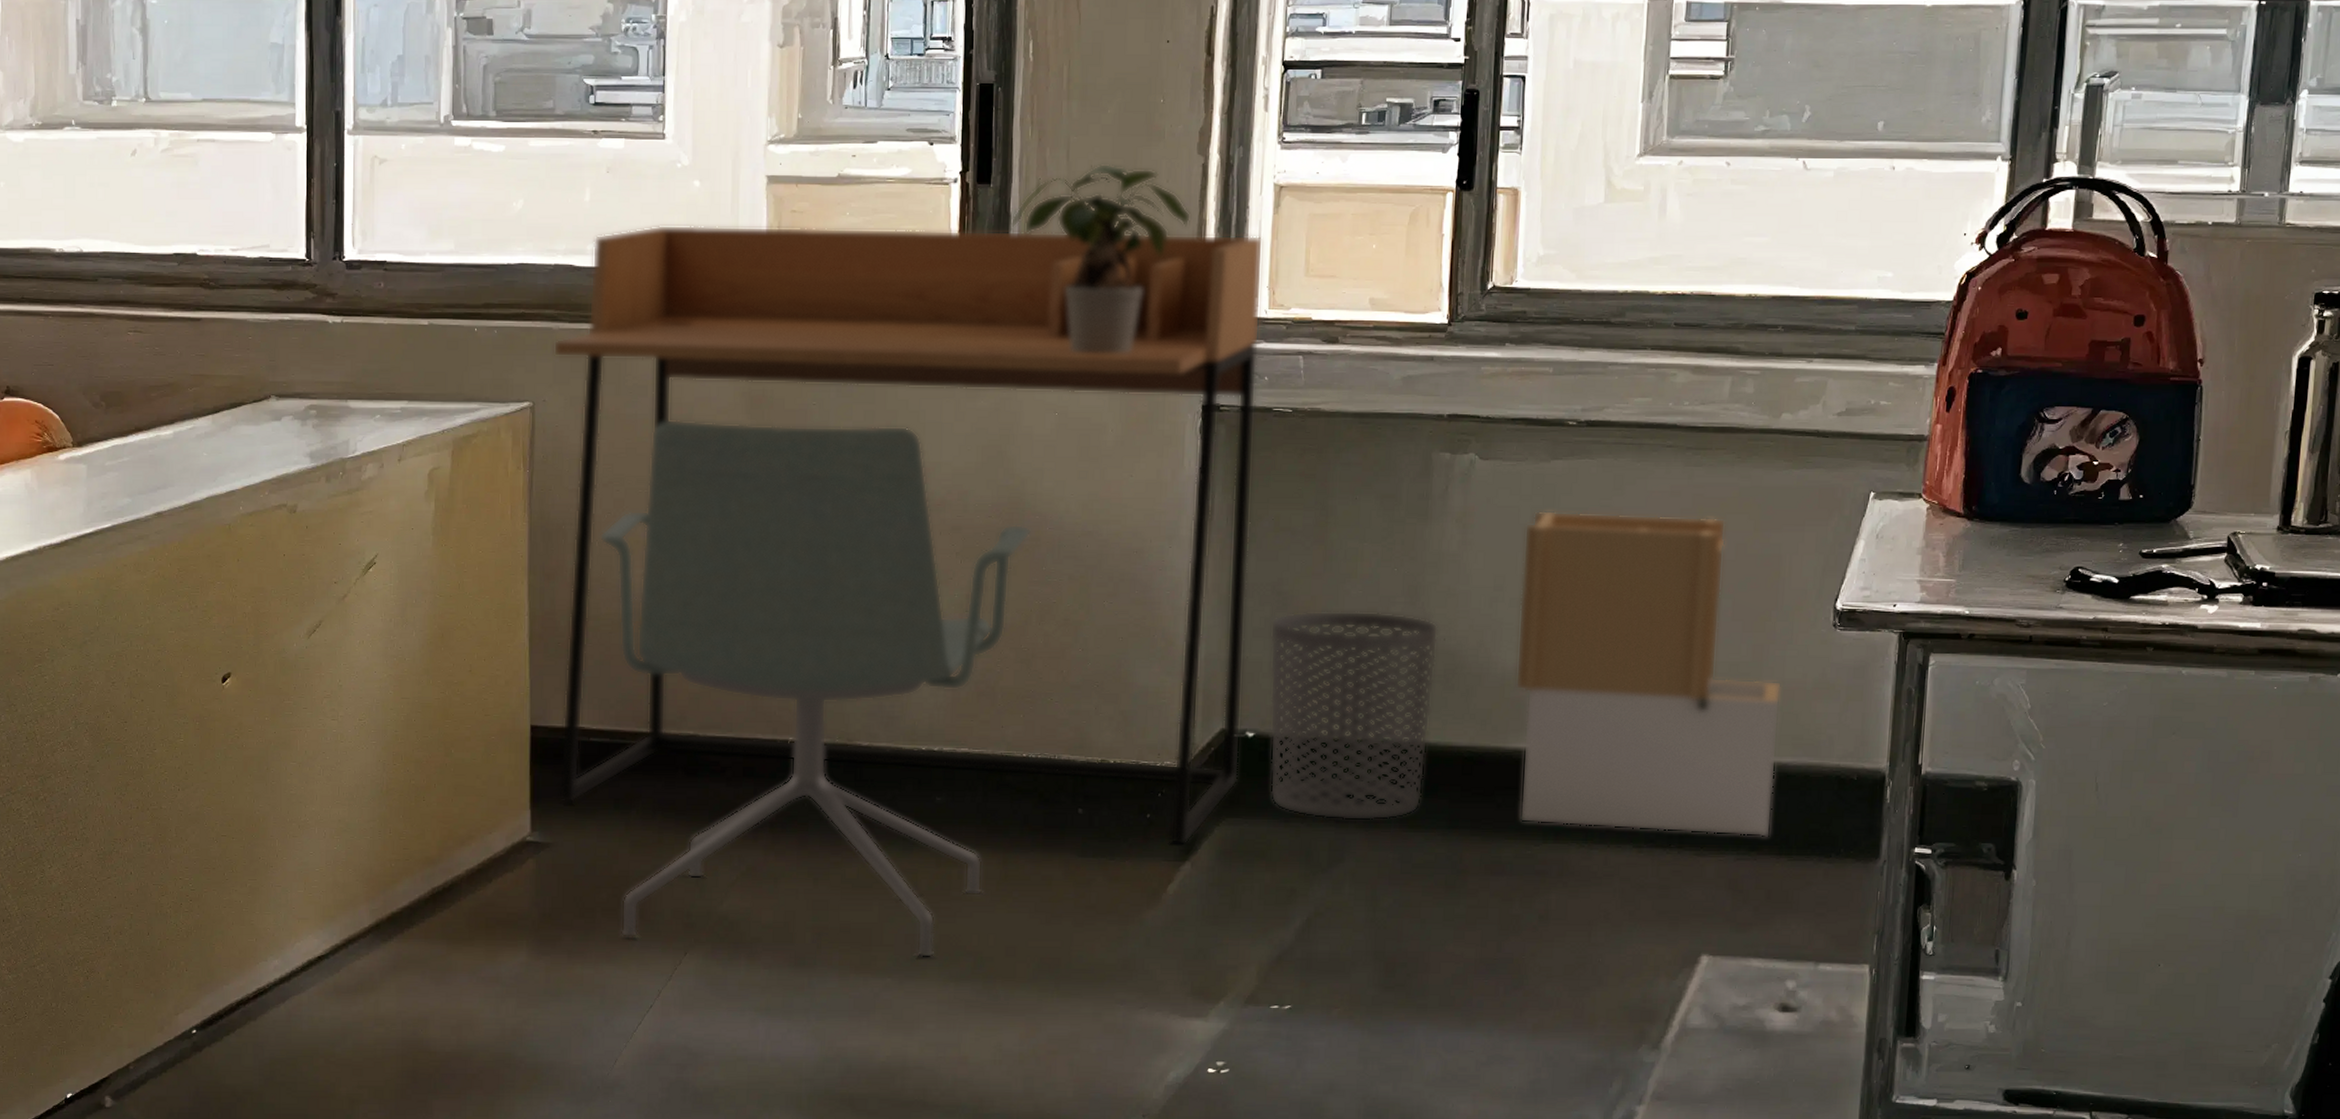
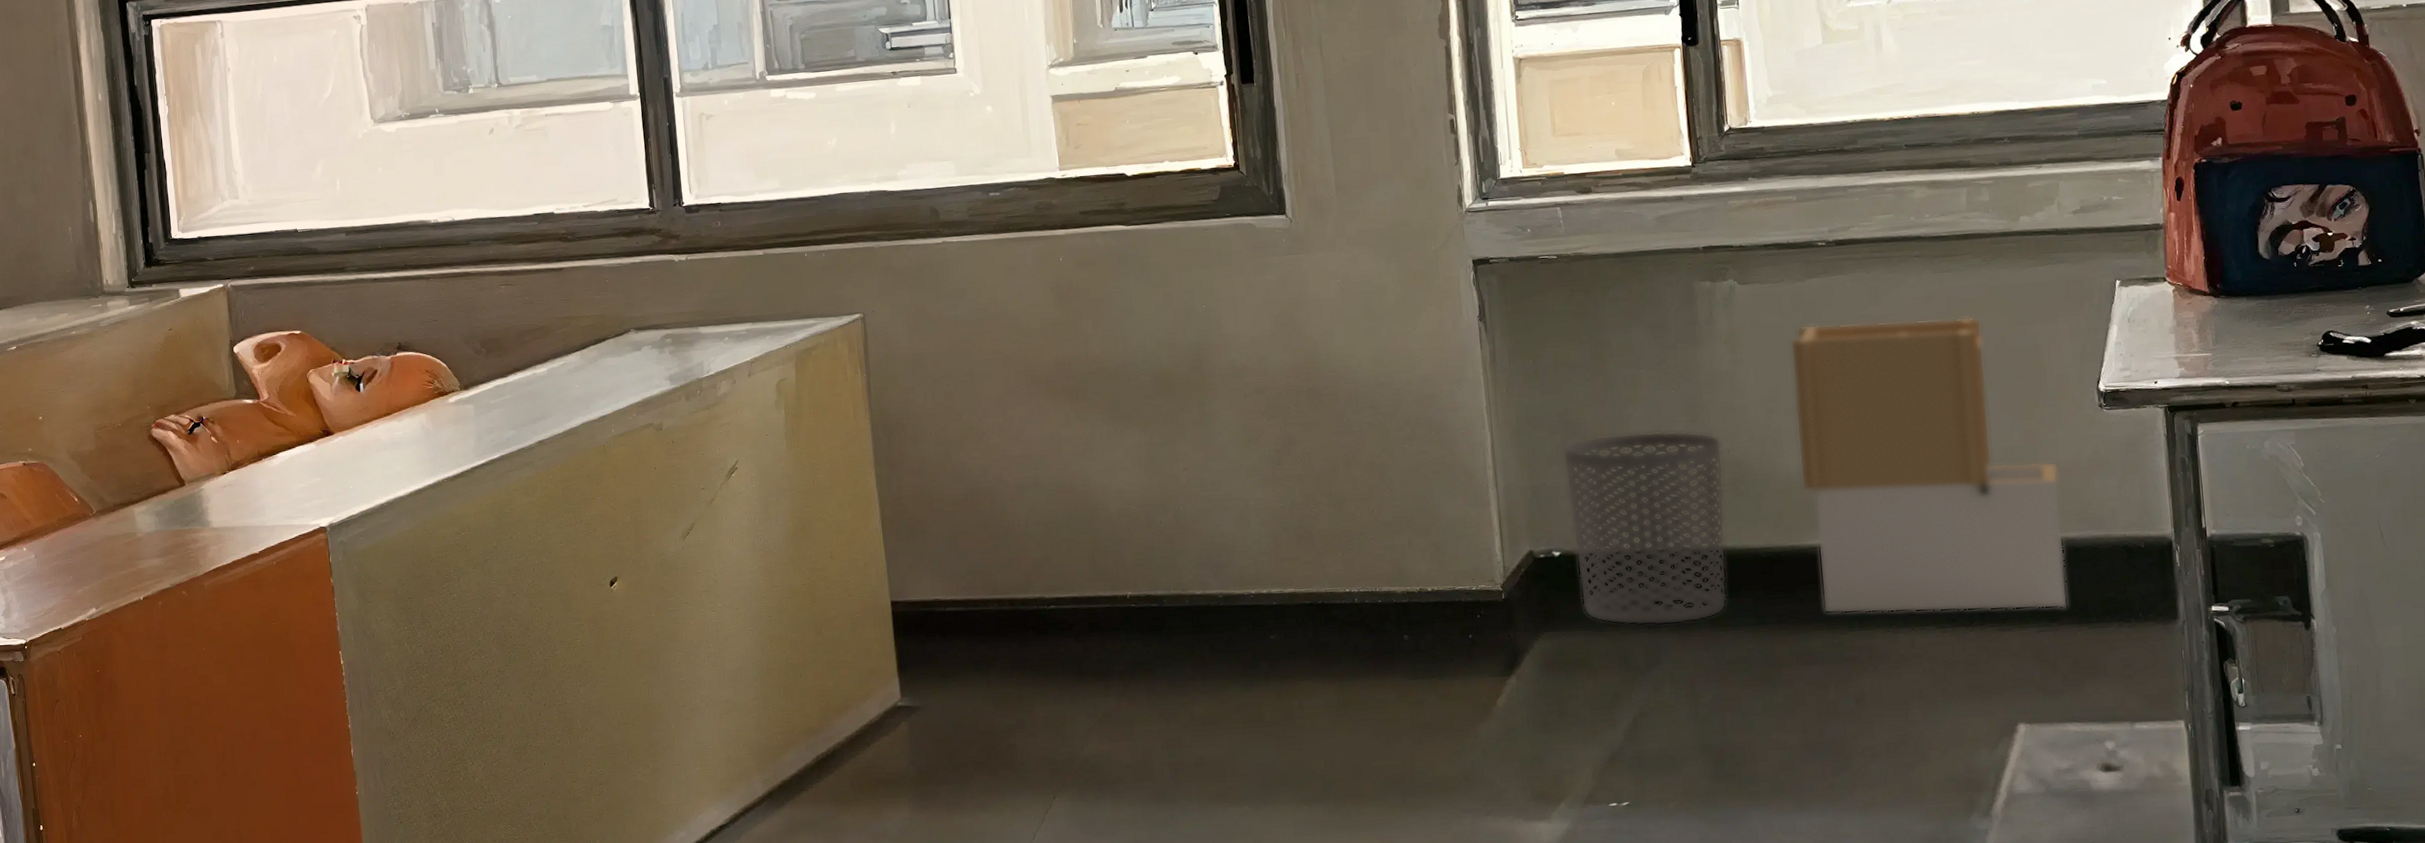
desk: present [553,224,1264,846] -> none [876,104,1551,668]
office chair: present [599,418,1032,958] -> none [935,303,1330,787]
potted plant: present [1010,163,1192,354] -> none [1276,54,1441,224]

